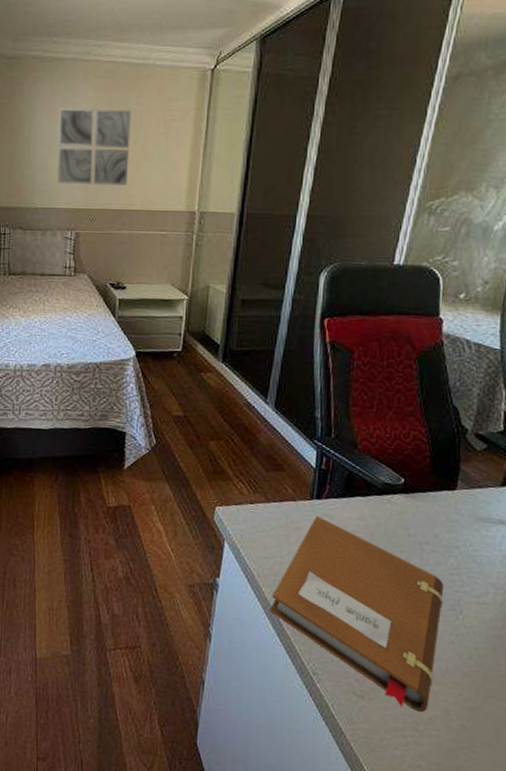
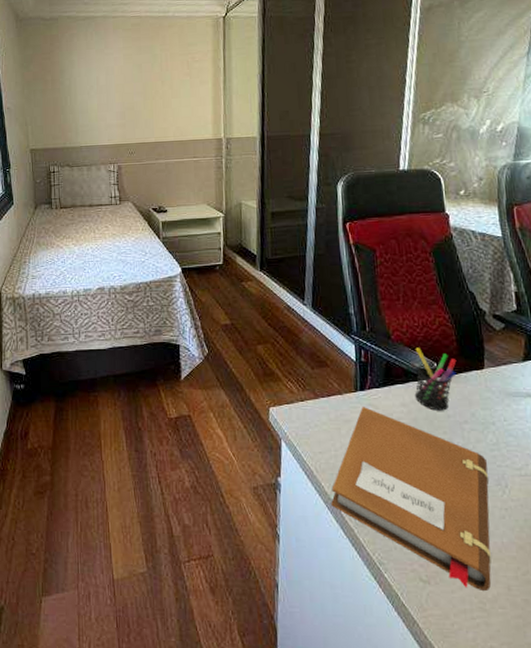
wall art: present [57,108,132,185] -> none [93,56,160,124]
pen holder: none [375,460,427,529] -> present [414,347,457,411]

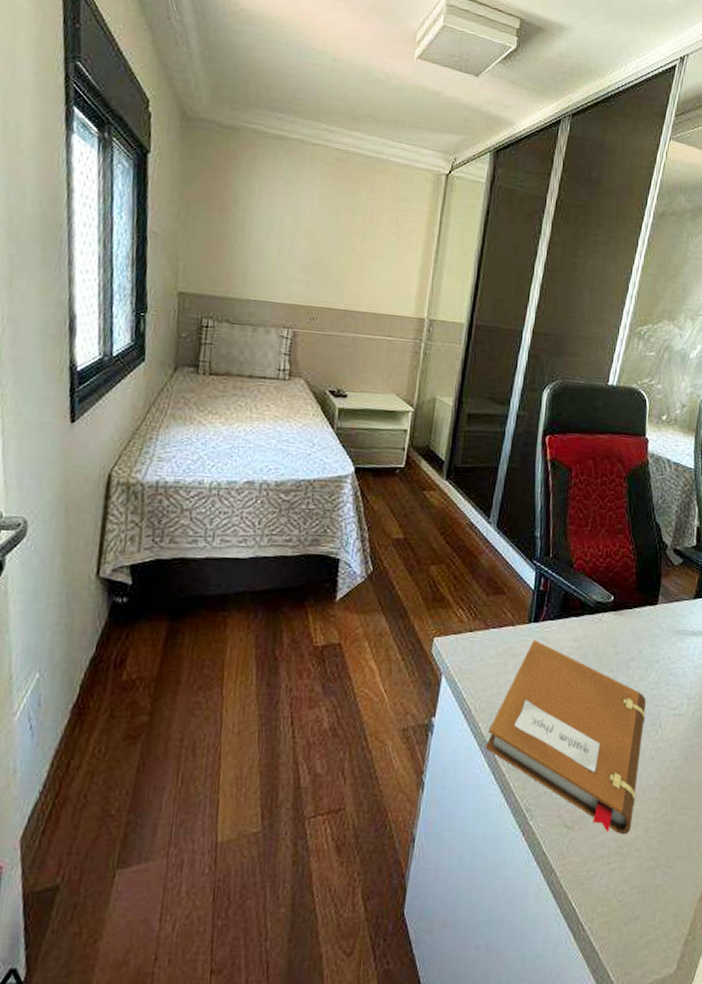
pen holder: present [414,347,457,411] -> none [587,578,633,647]

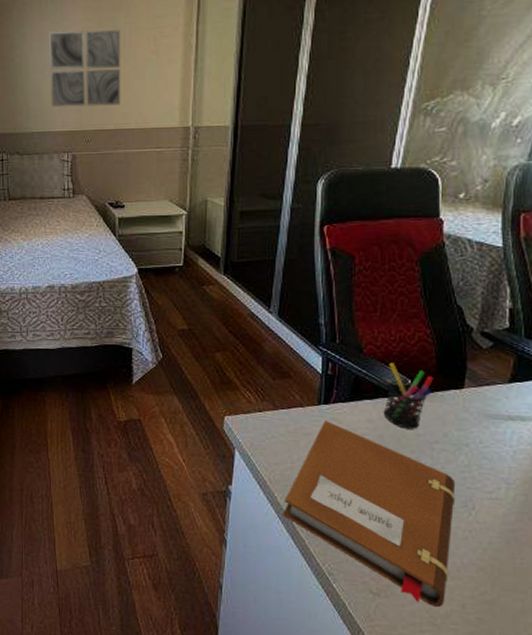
wall art: none [274,191,362,284] -> present [48,30,121,108]
pen holder: none [587,578,633,647] -> present [383,363,434,429]

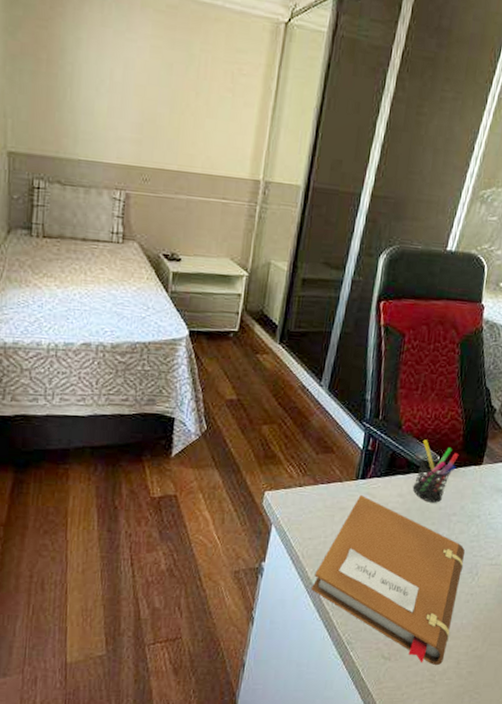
wall art: present [48,30,121,108] -> none [105,42,196,144]

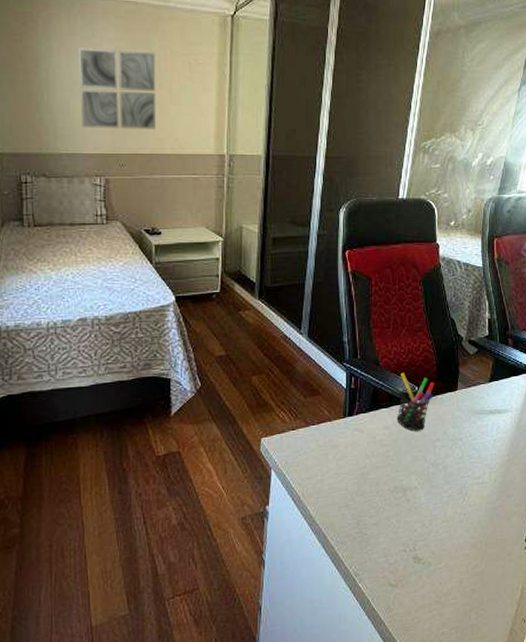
wall art: none [105,42,196,144] -> present [77,47,156,129]
notebook: present [311,494,465,665] -> none [315,430,452,587]

